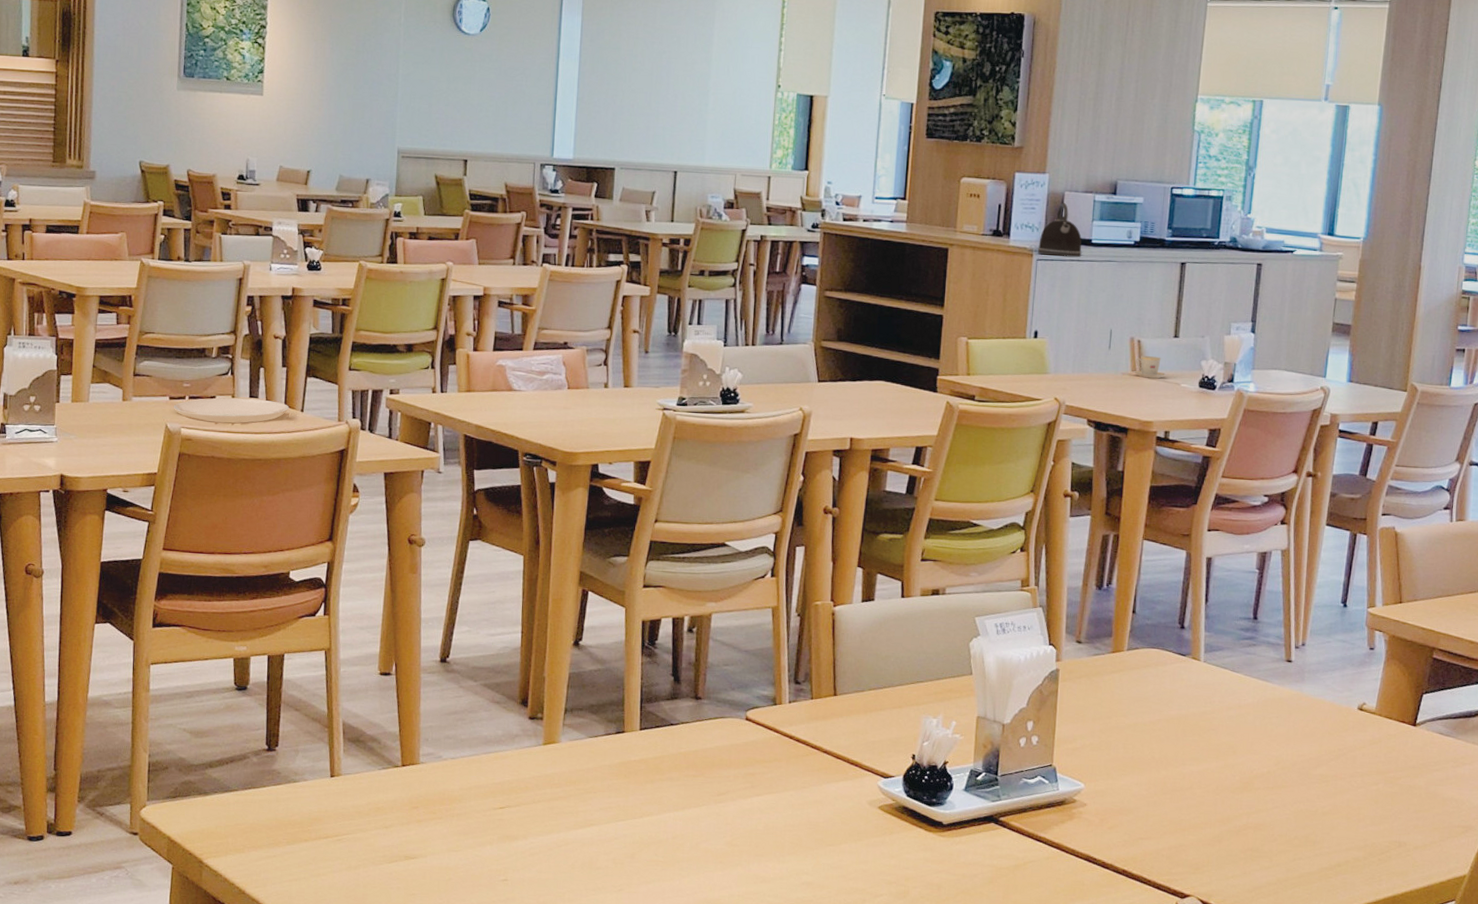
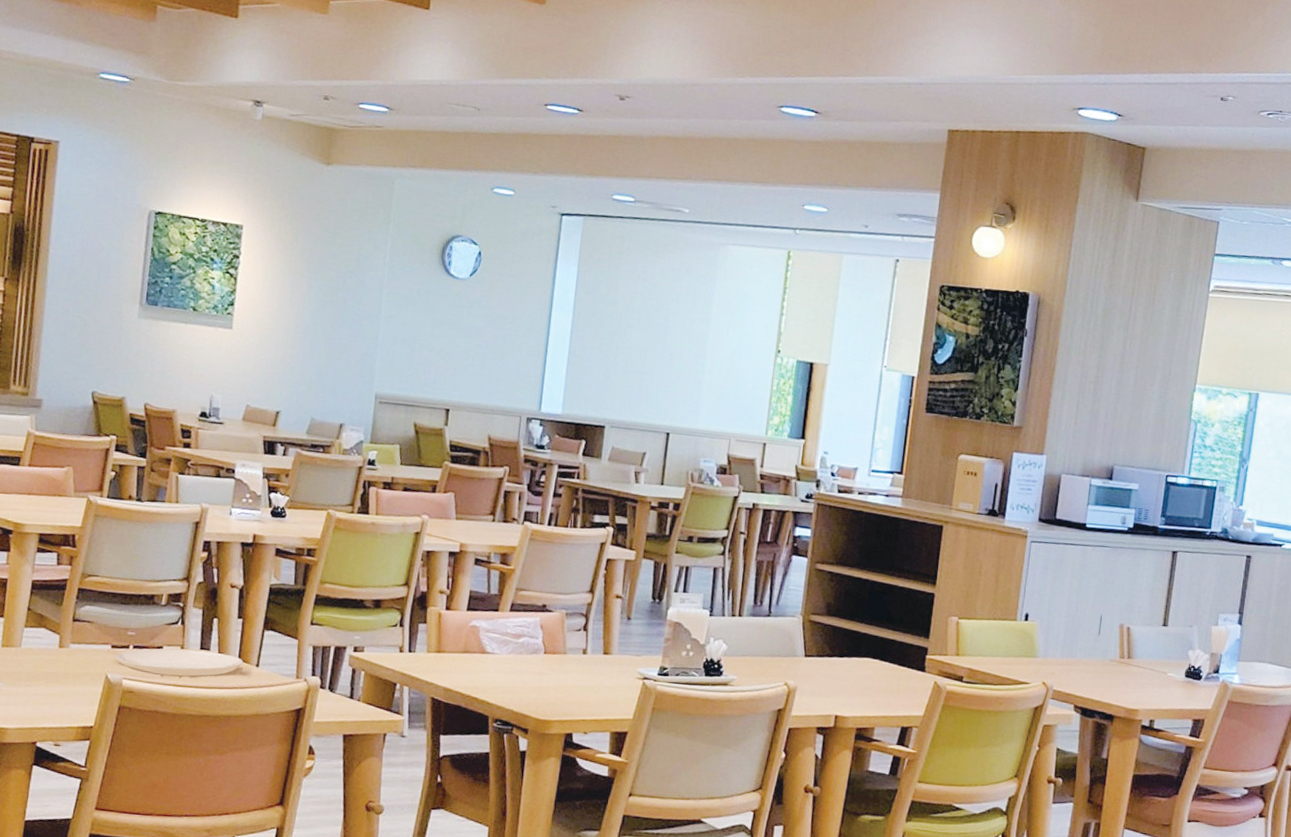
kettle: present [1037,203,1083,258] -> none [1032,485,1077,542]
teacup: present [1133,356,1166,379] -> none [1122,643,1154,667]

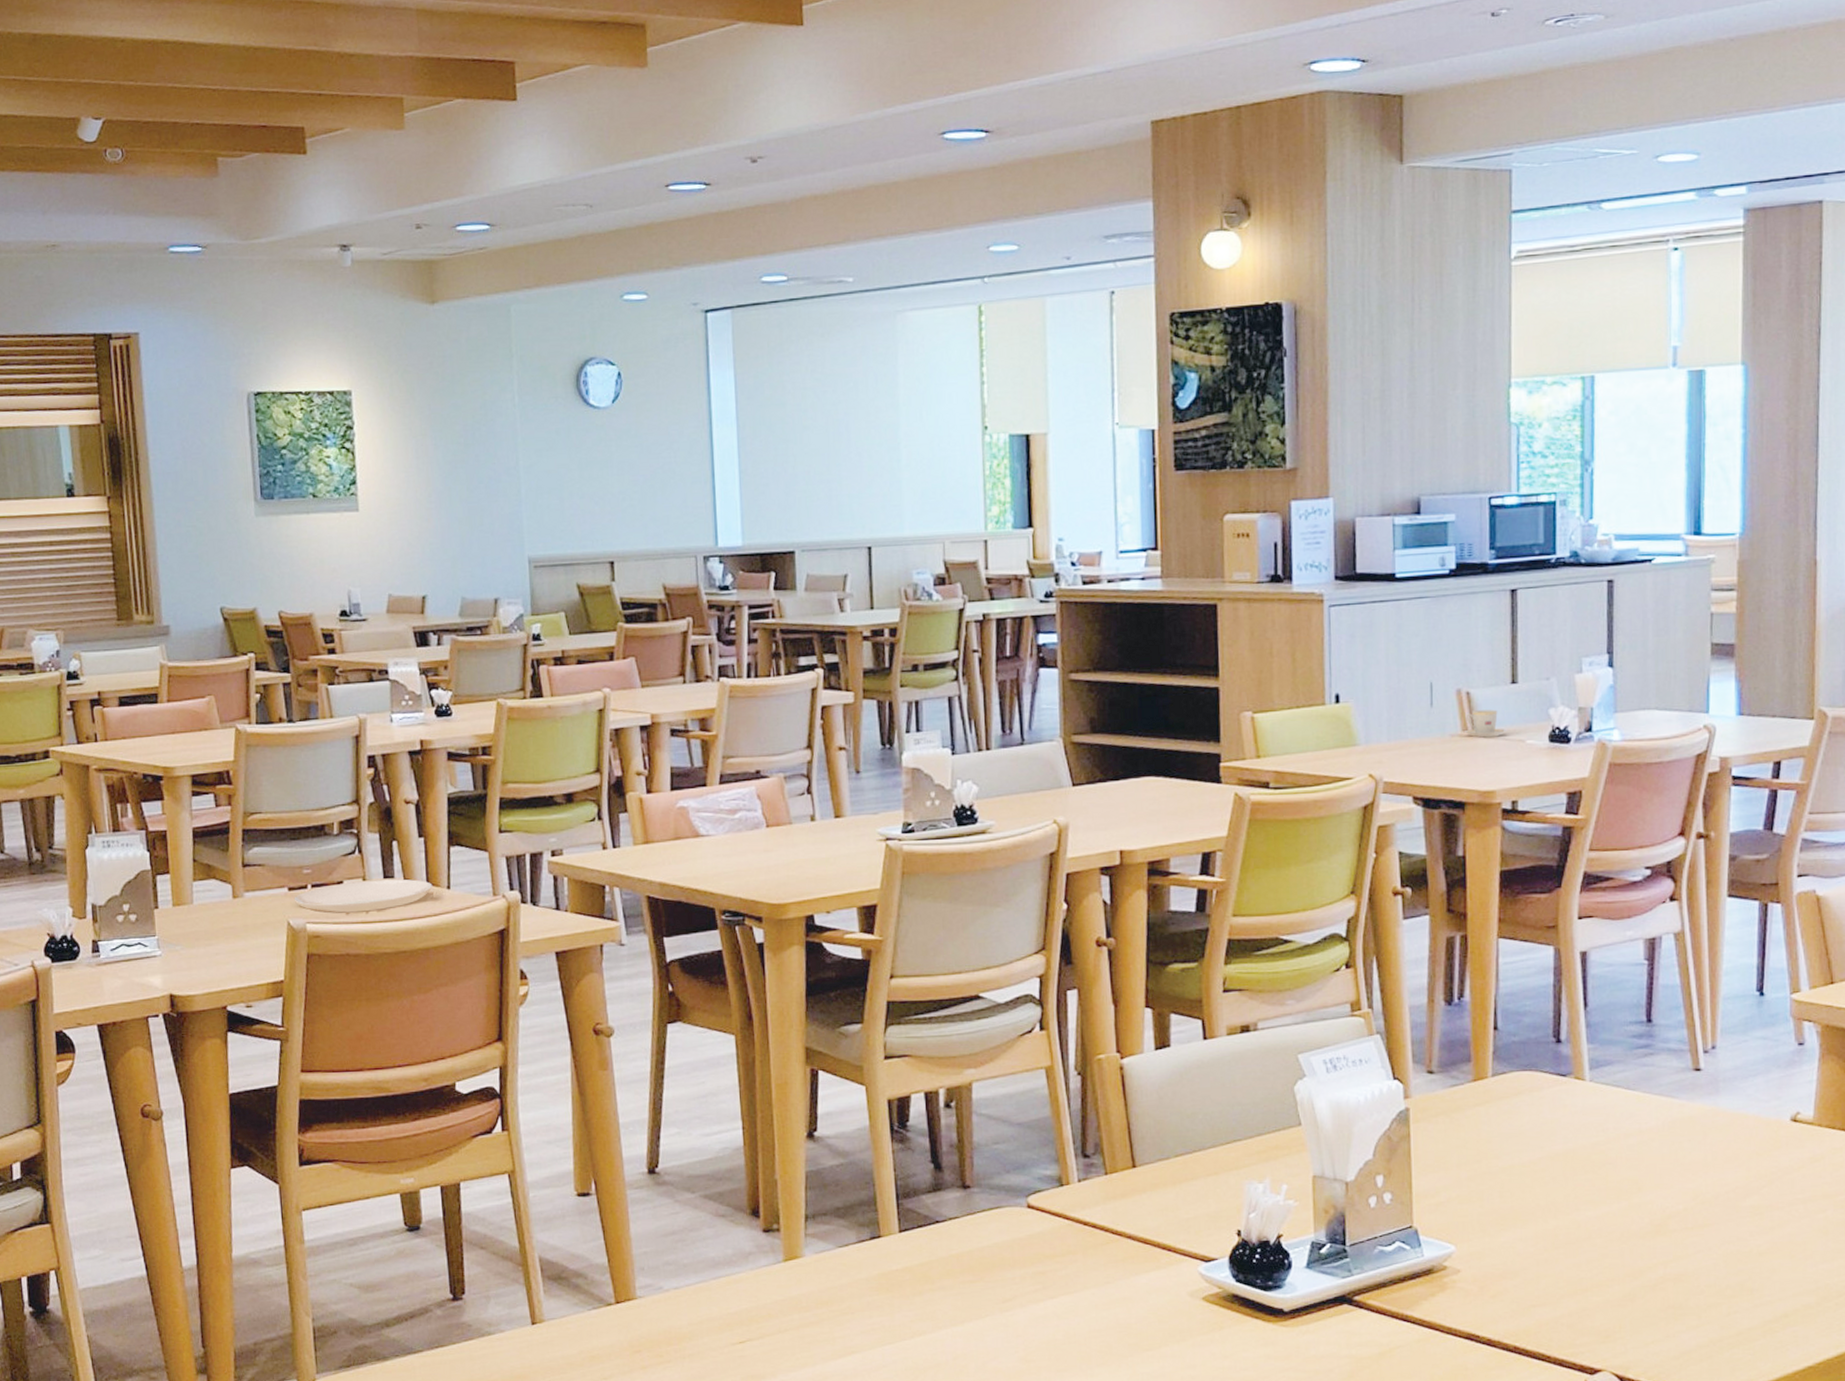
teacup: none [1122,643,1154,667] -> present [1465,709,1506,738]

